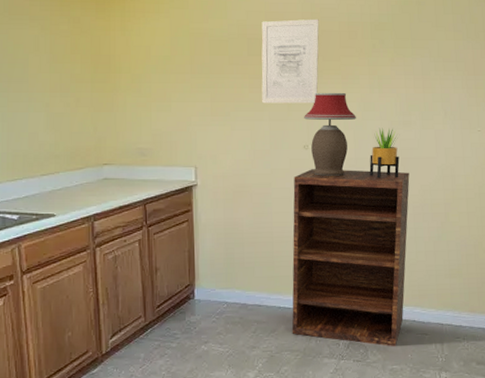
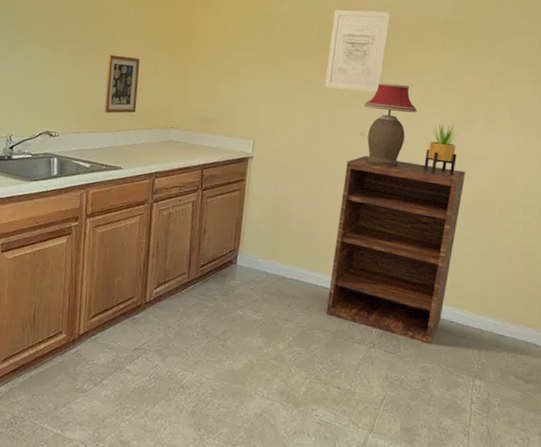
picture frame: none [22,92,62,157] -> present [104,54,140,114]

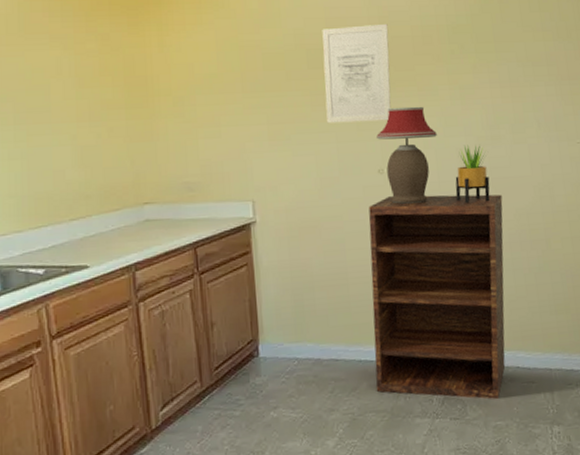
picture frame: present [104,54,140,114] -> none [44,122,94,200]

